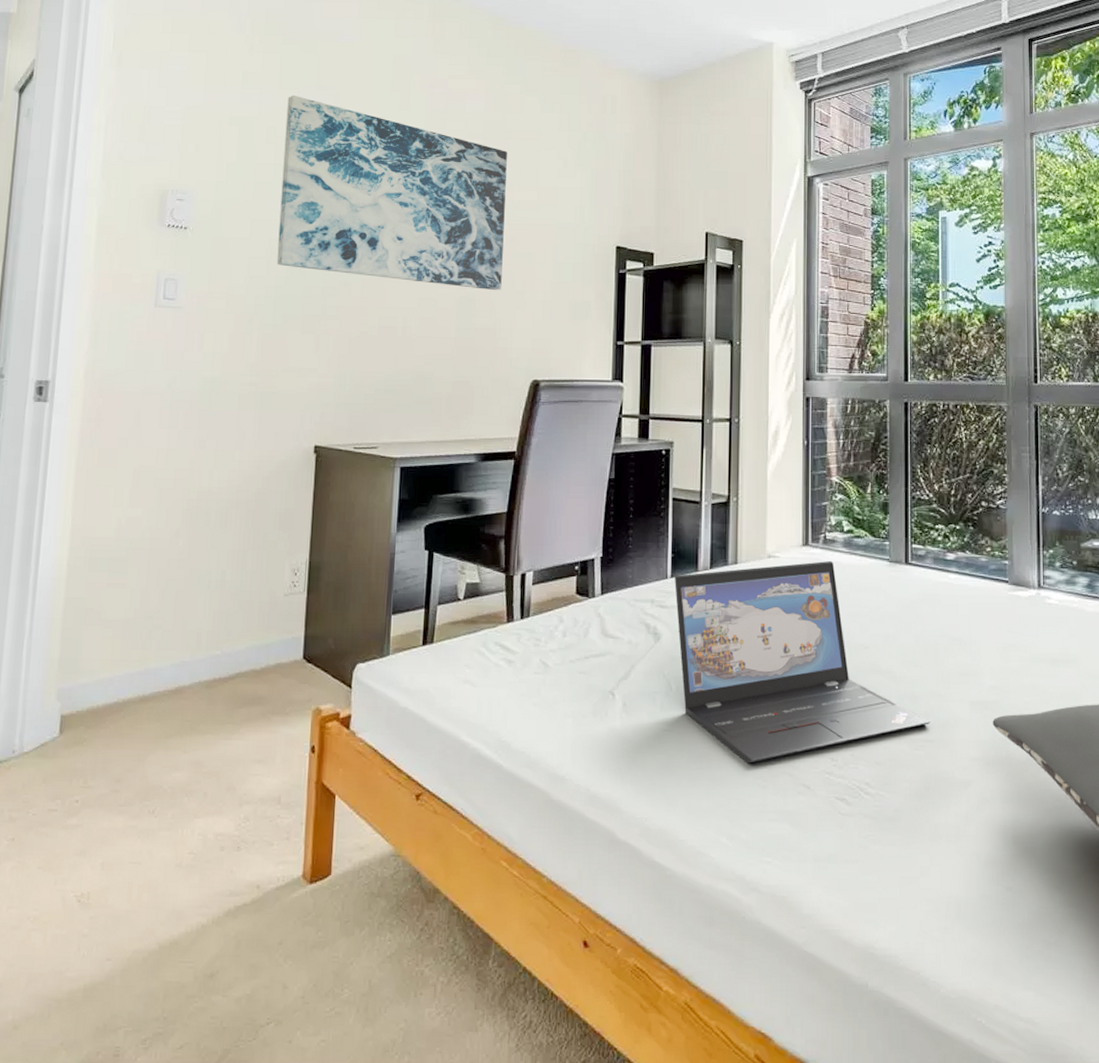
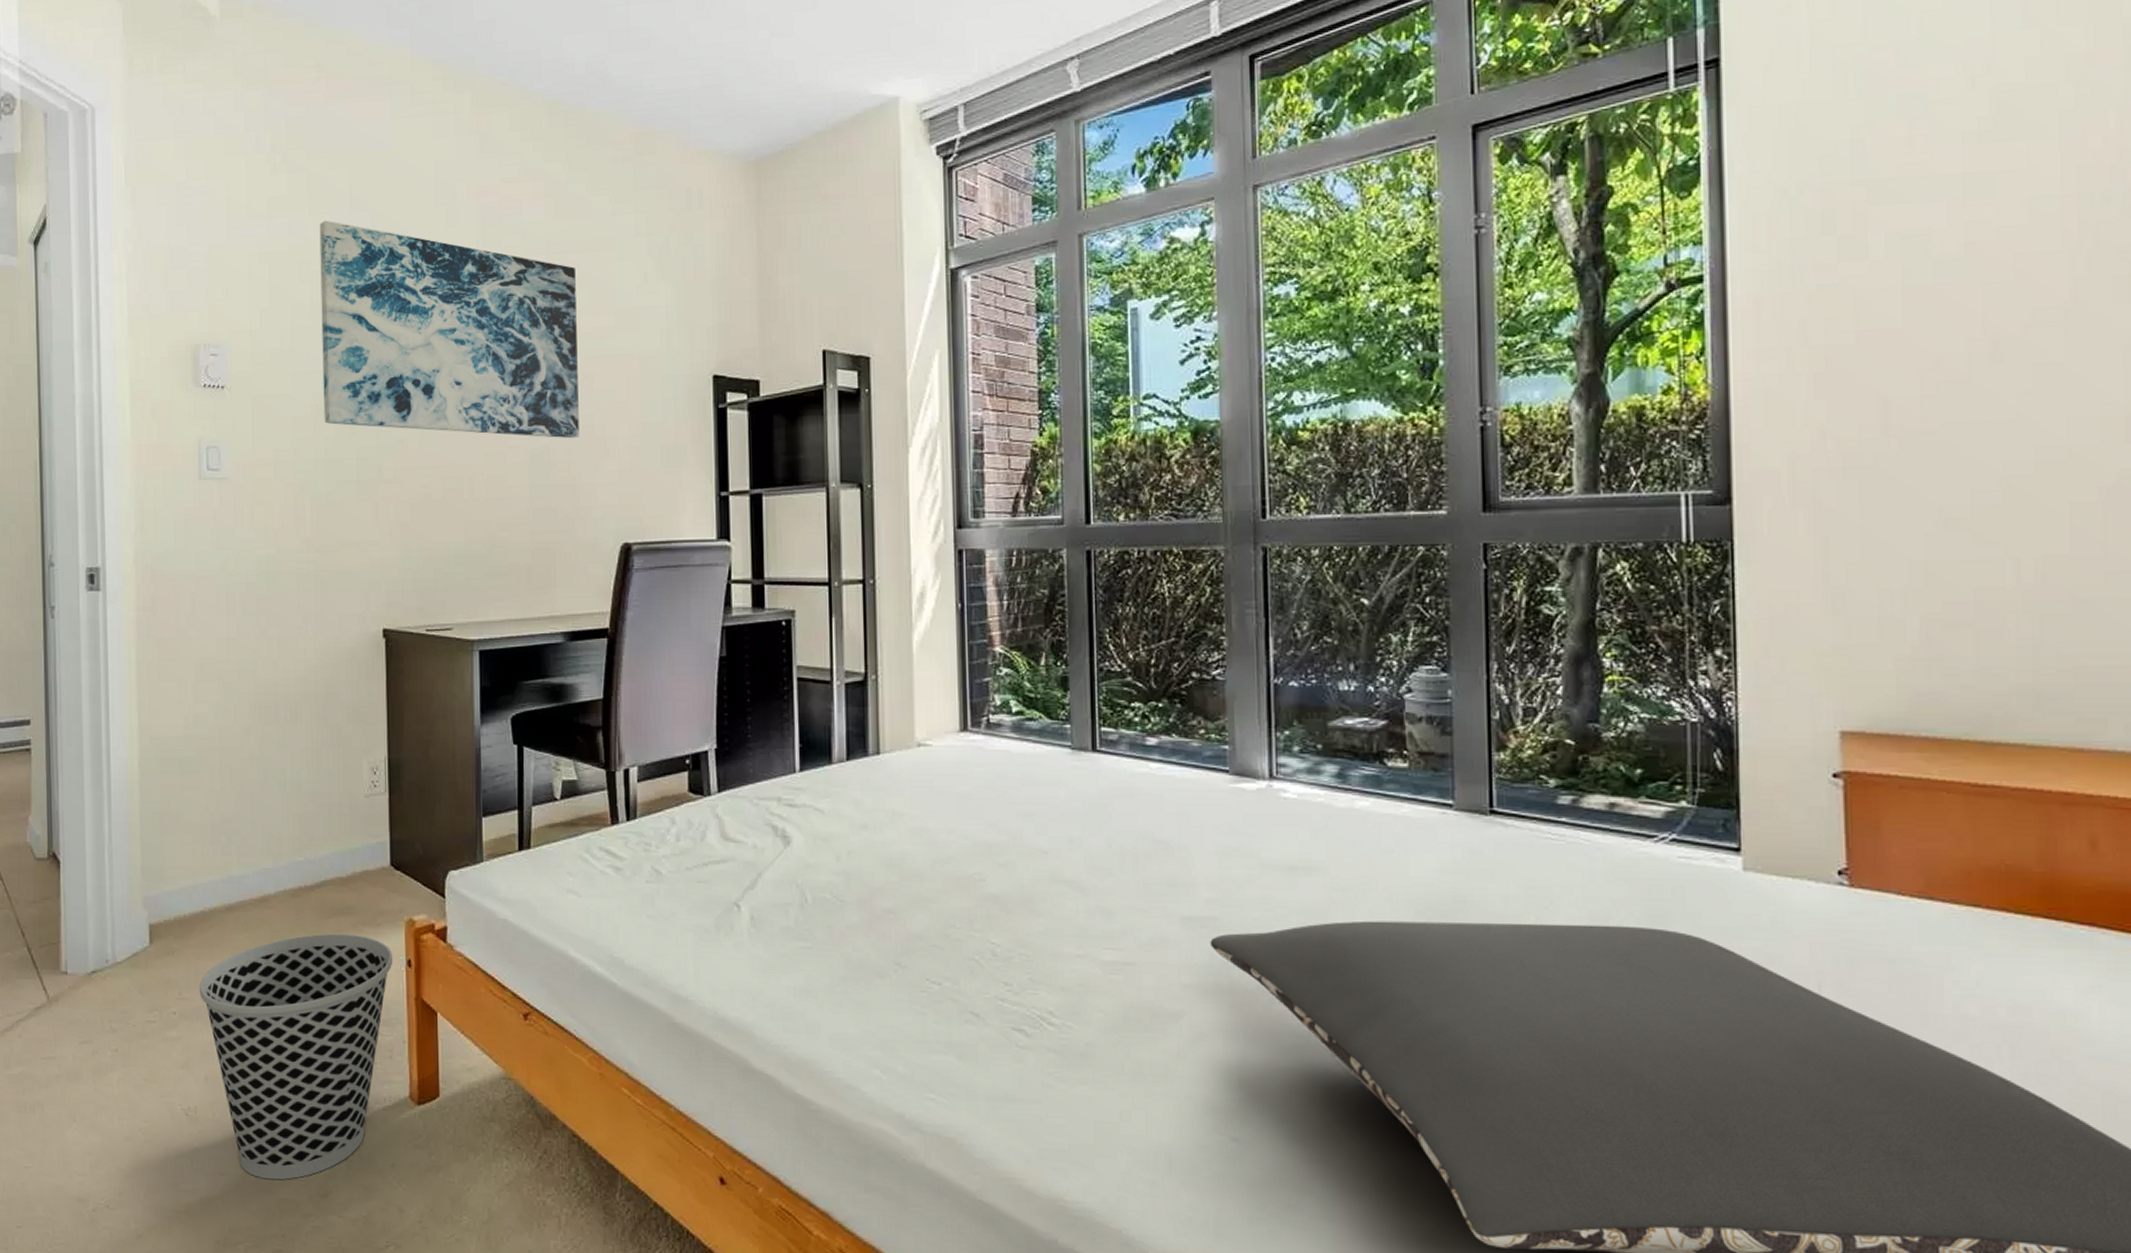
wastebasket: none [104,722,298,963] -> present [199,933,393,1180]
laptop: present [674,560,931,764] -> none [804,748,1129,987]

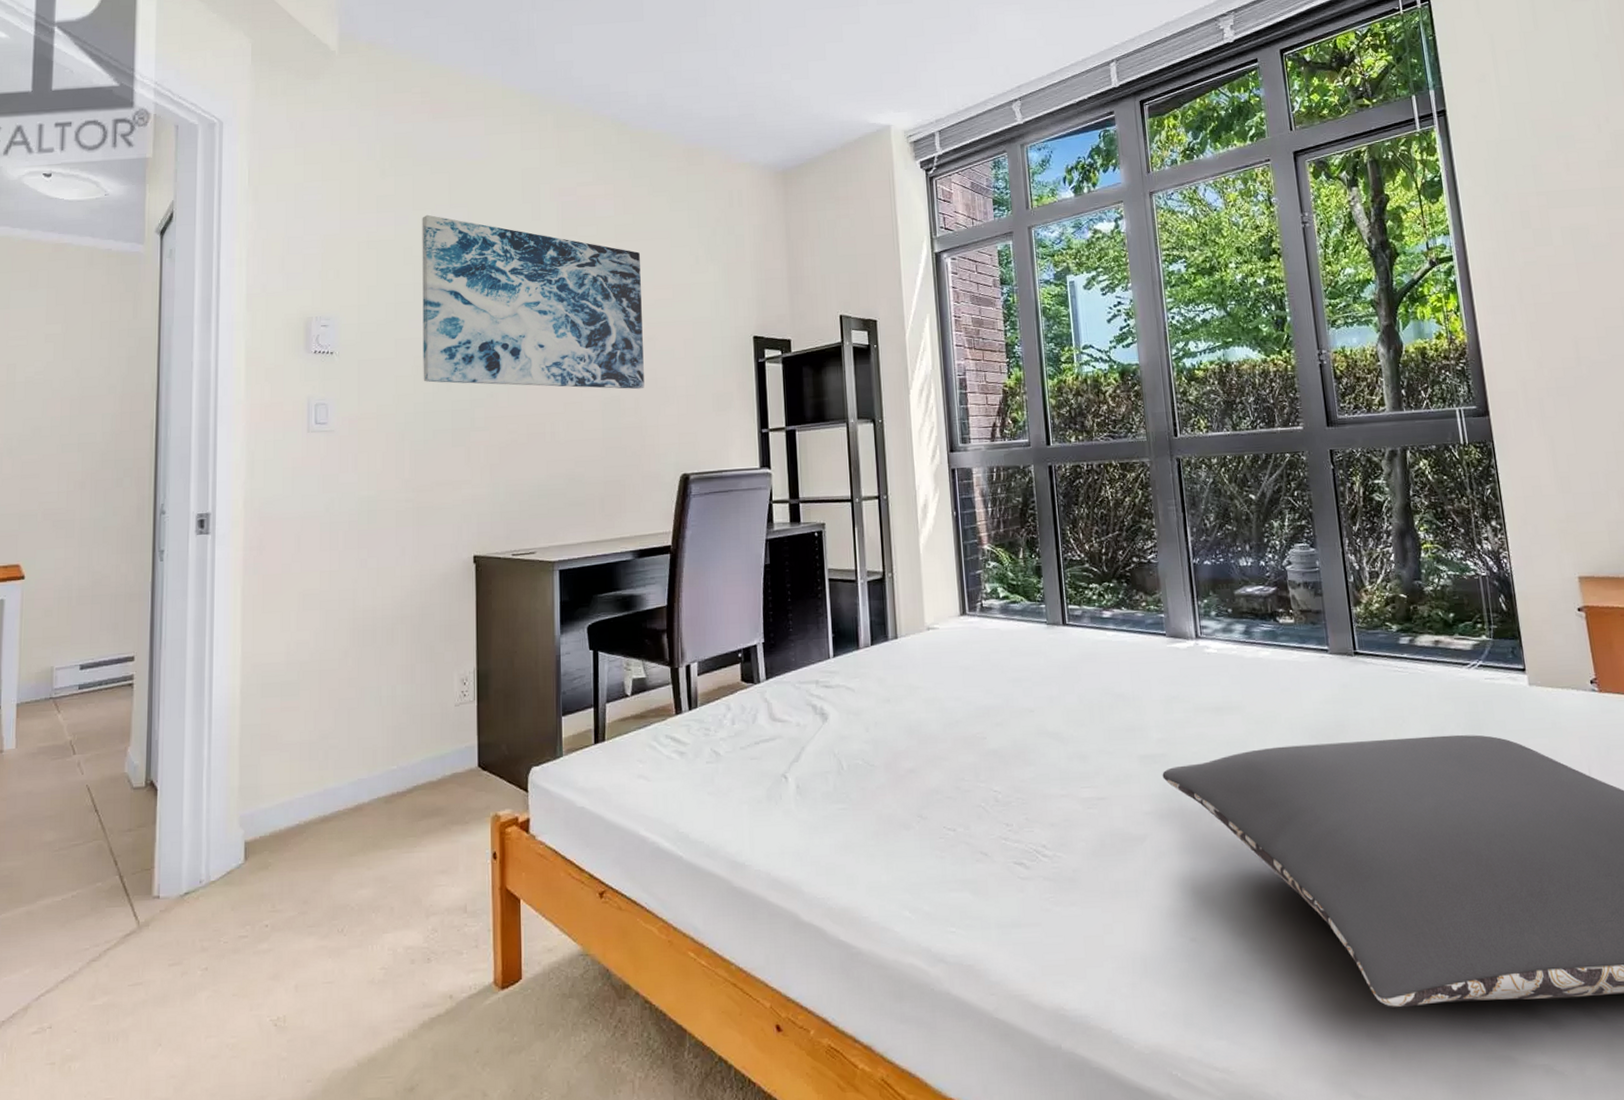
wastebasket: present [199,933,393,1180] -> none [292,833,480,1081]

